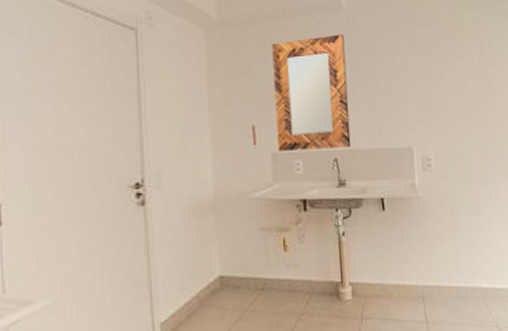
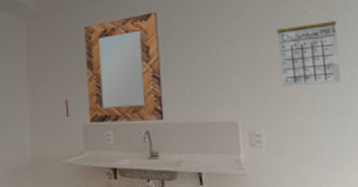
calendar: none [442,46,487,114] -> present [276,11,341,87]

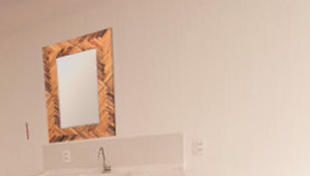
calendar: present [276,11,341,87] -> none [225,18,281,96]

